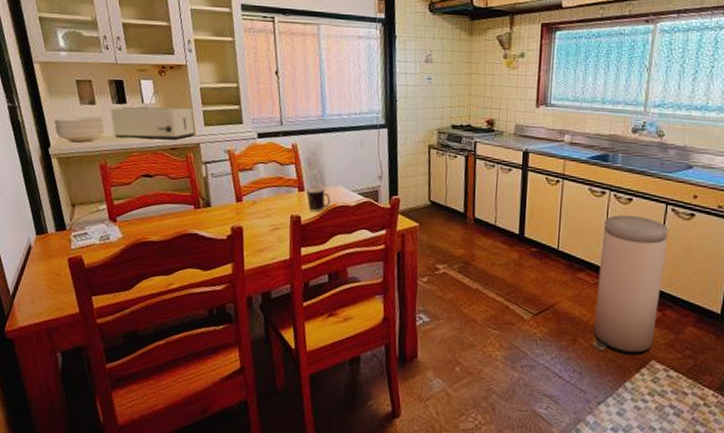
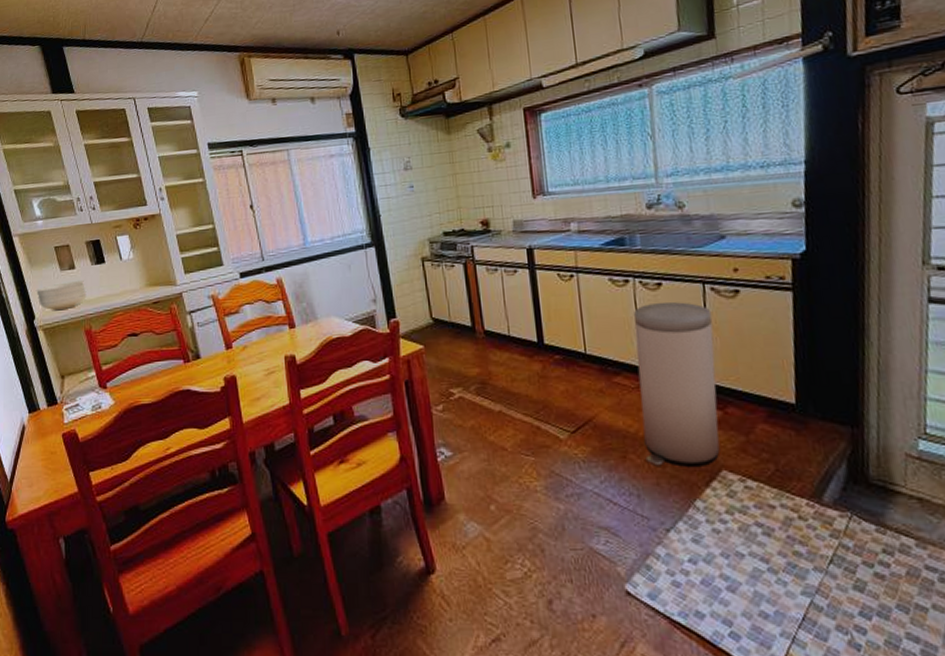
toaster: present [110,106,195,140] -> none [90,257,176,300]
mug: present [306,187,330,213] -> none [298,321,324,349]

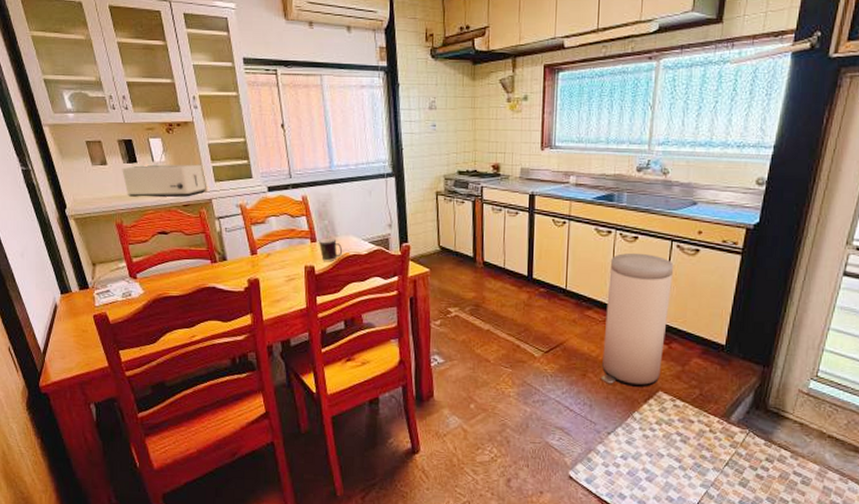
bowl: present [35,281,87,311] -> none [67,177,118,203]
toaster: none [90,257,176,300] -> present [122,164,206,197]
mug: none [298,321,324,349] -> present [319,238,342,262]

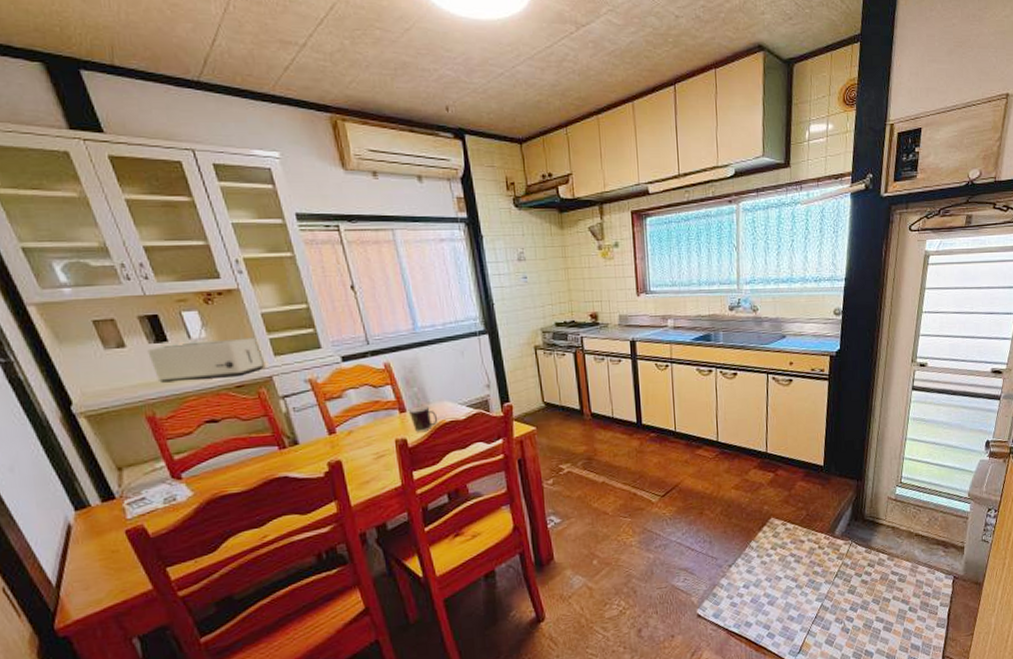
pedal bin: present [600,252,674,387] -> none [714,388,772,518]

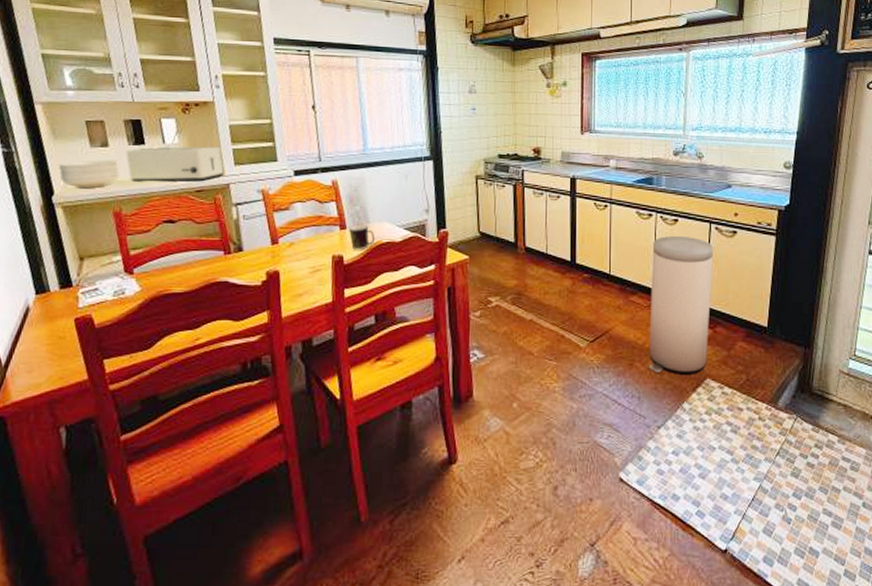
bowl: none [69,361,145,396] -> present [57,160,120,189]
pedal bin: none [714,388,772,518] -> present [648,235,714,375]

